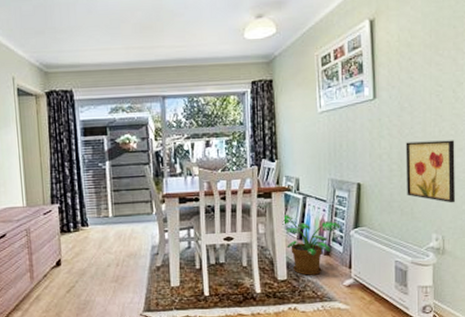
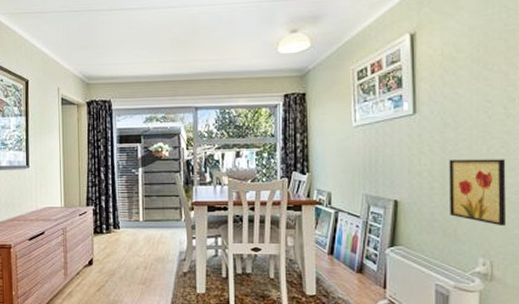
potted plant: present [282,214,342,276] -> none [312,228,376,293]

